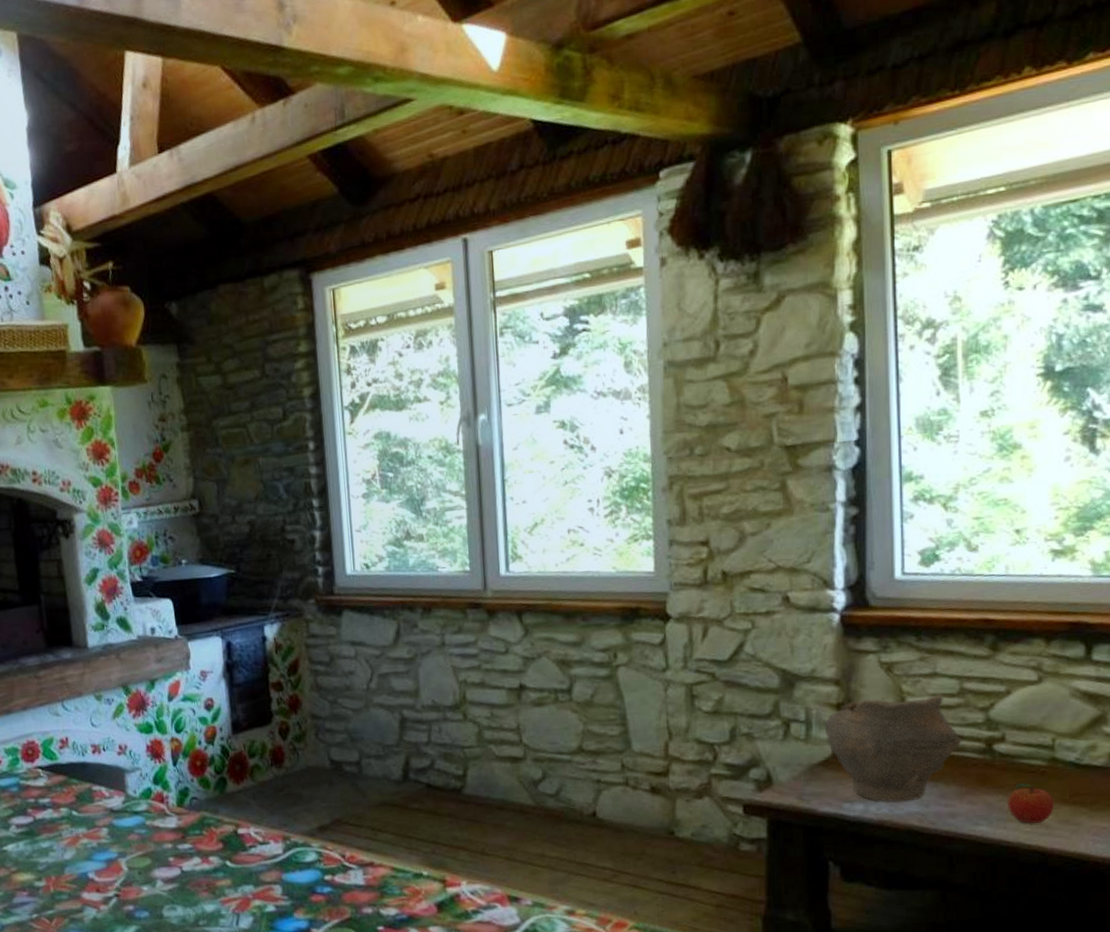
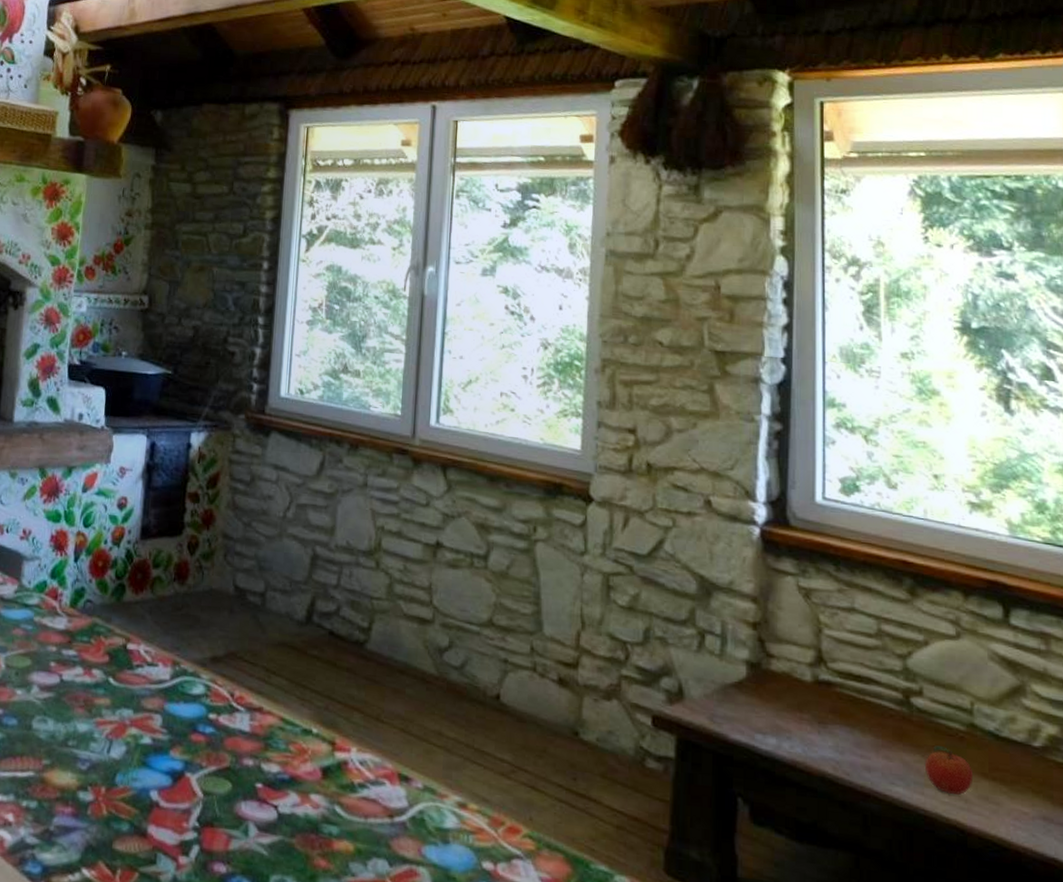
clay pot: present [824,694,962,803] -> none [739,622,879,745]

